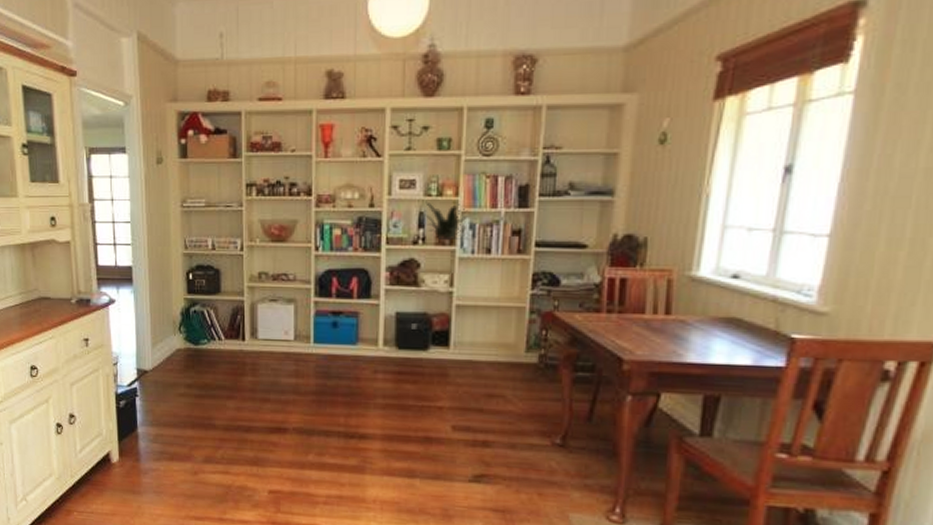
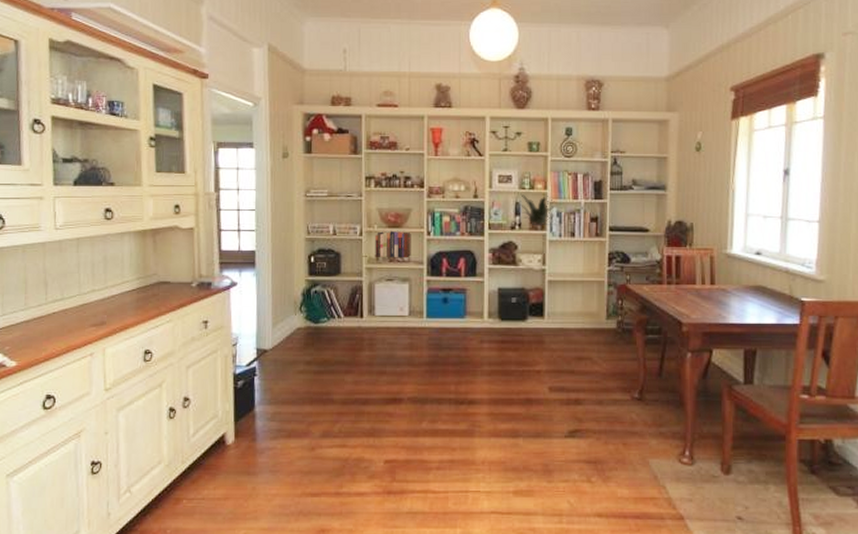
books: none [257,245,297,277] -> present [375,230,411,258]

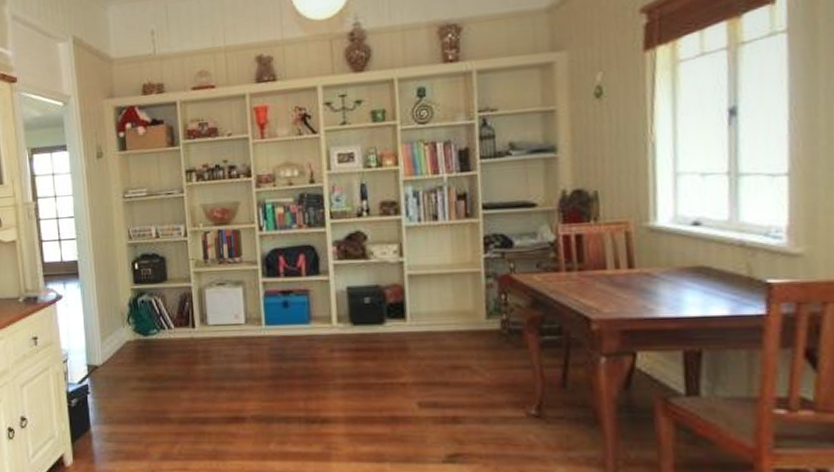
plant: present [519,193,555,225] -> none [364,173,410,210]

